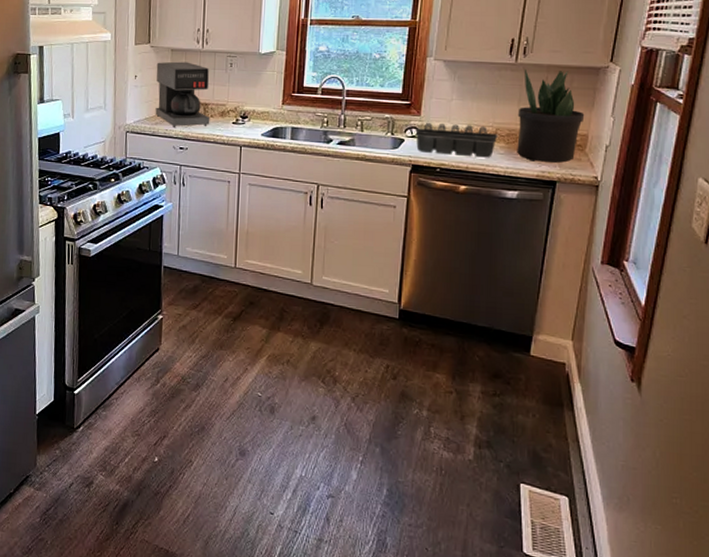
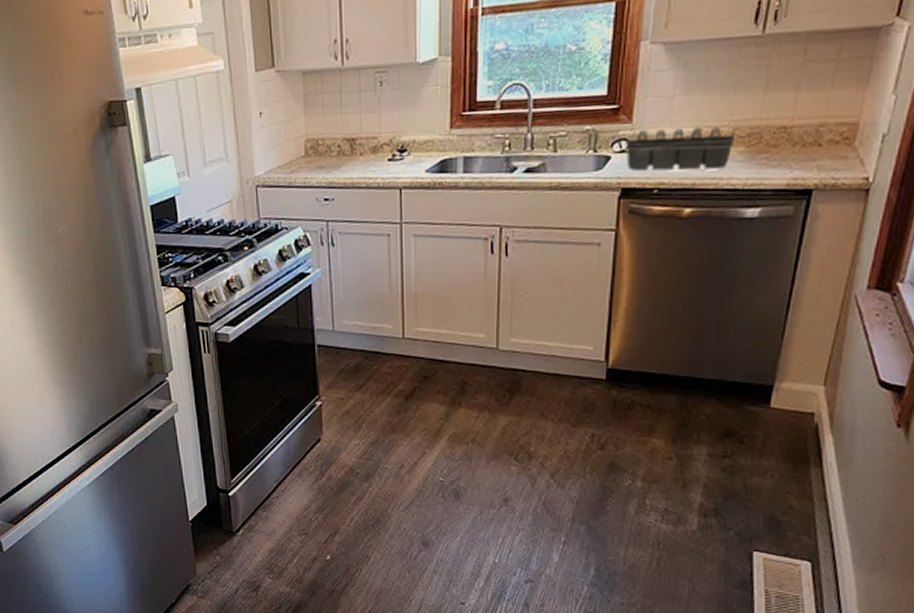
coffee maker: present [155,61,210,127] -> none [285,86,360,174]
planter: present [517,68,585,164] -> none [761,37,856,167]

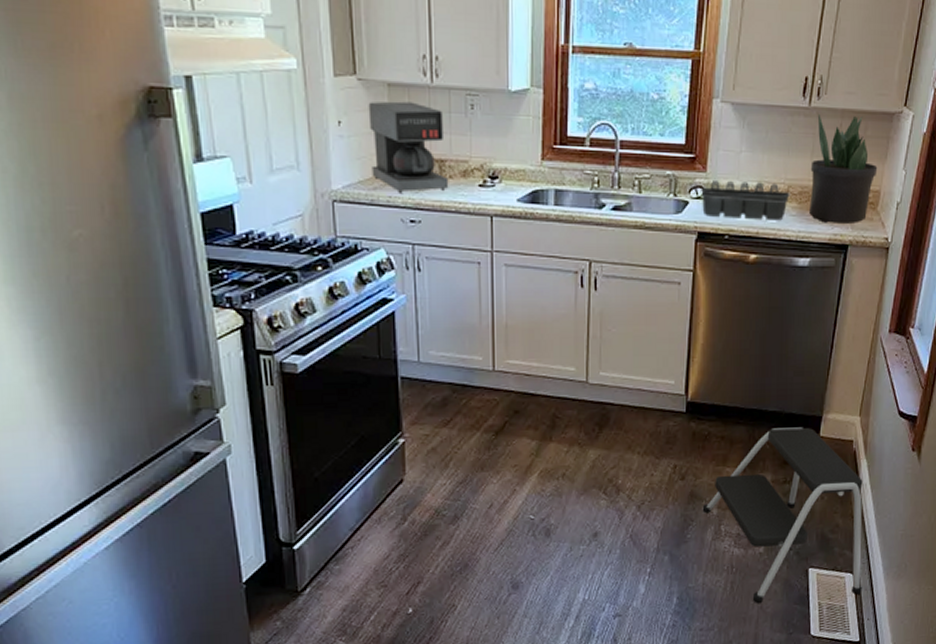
coffee maker: none [285,86,360,174] -> present [368,101,449,193]
step stool: none [624,397,827,587] -> present [702,427,863,603]
planter: none [761,37,856,167] -> present [809,113,878,225]

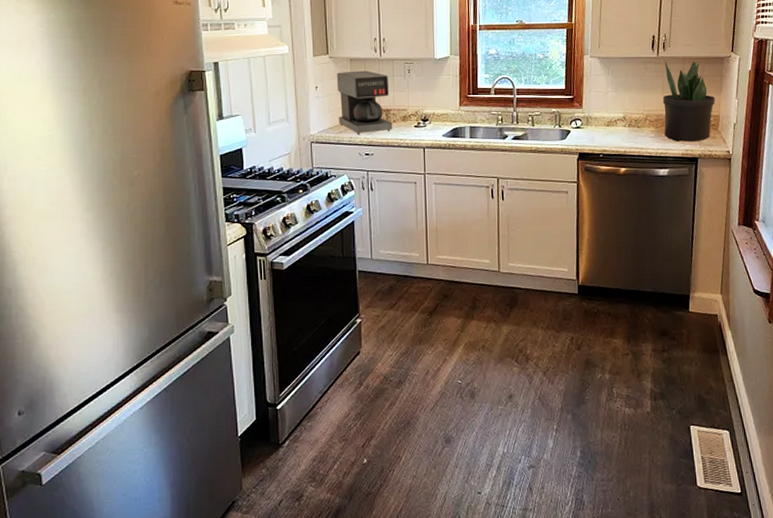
dish rack: present [701,179,790,221] -> none [579,113,648,142]
step stool: present [702,427,863,603] -> none [596,304,739,457]

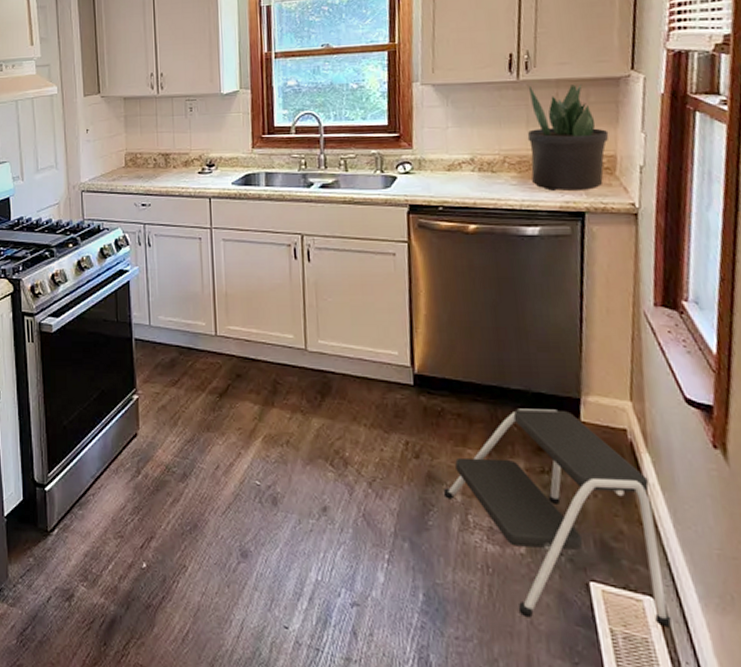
coffee maker: present [336,70,393,135] -> none [109,110,173,182]
step stool: none [596,304,739,457] -> present [443,408,671,628]

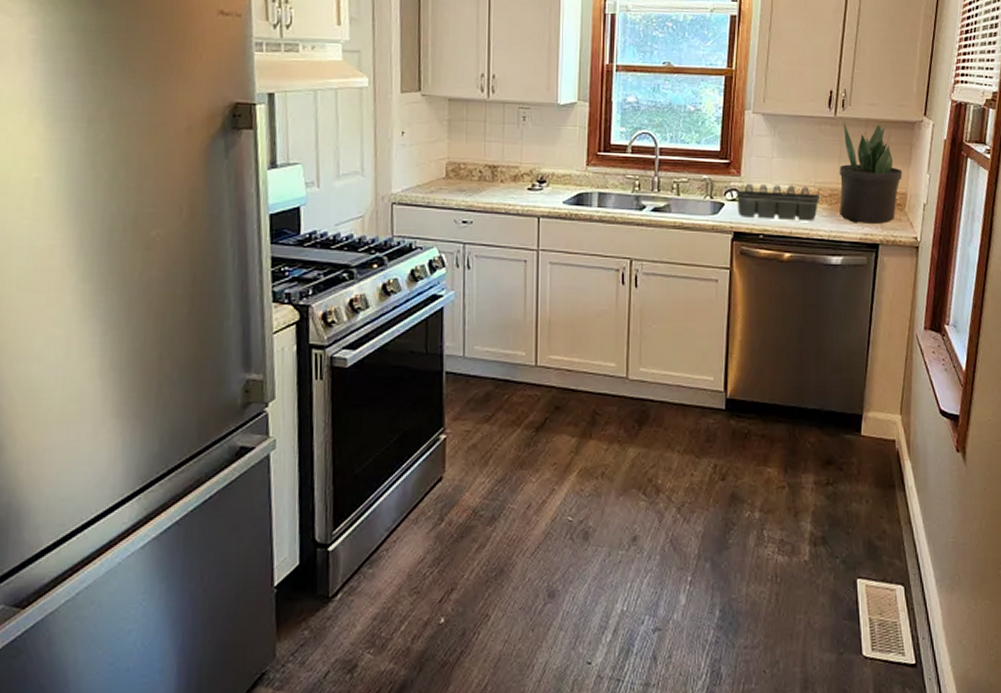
dish rack: none [408,154,508,192] -> present [736,183,821,221]
step stool: present [443,408,671,628] -> none [744,426,915,618]

